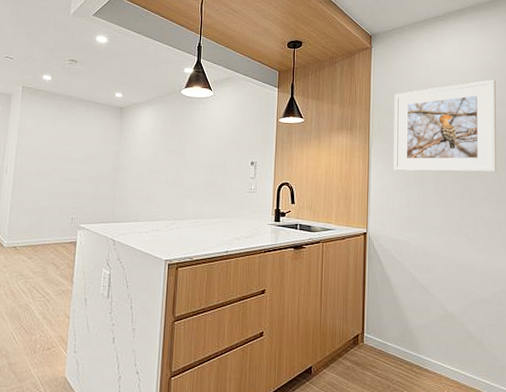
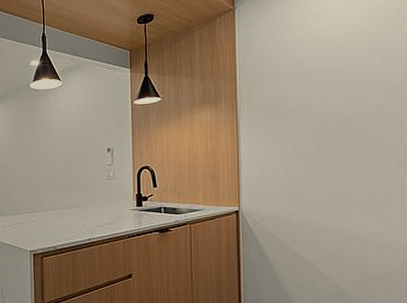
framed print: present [393,79,496,173] -> none [265,23,397,142]

